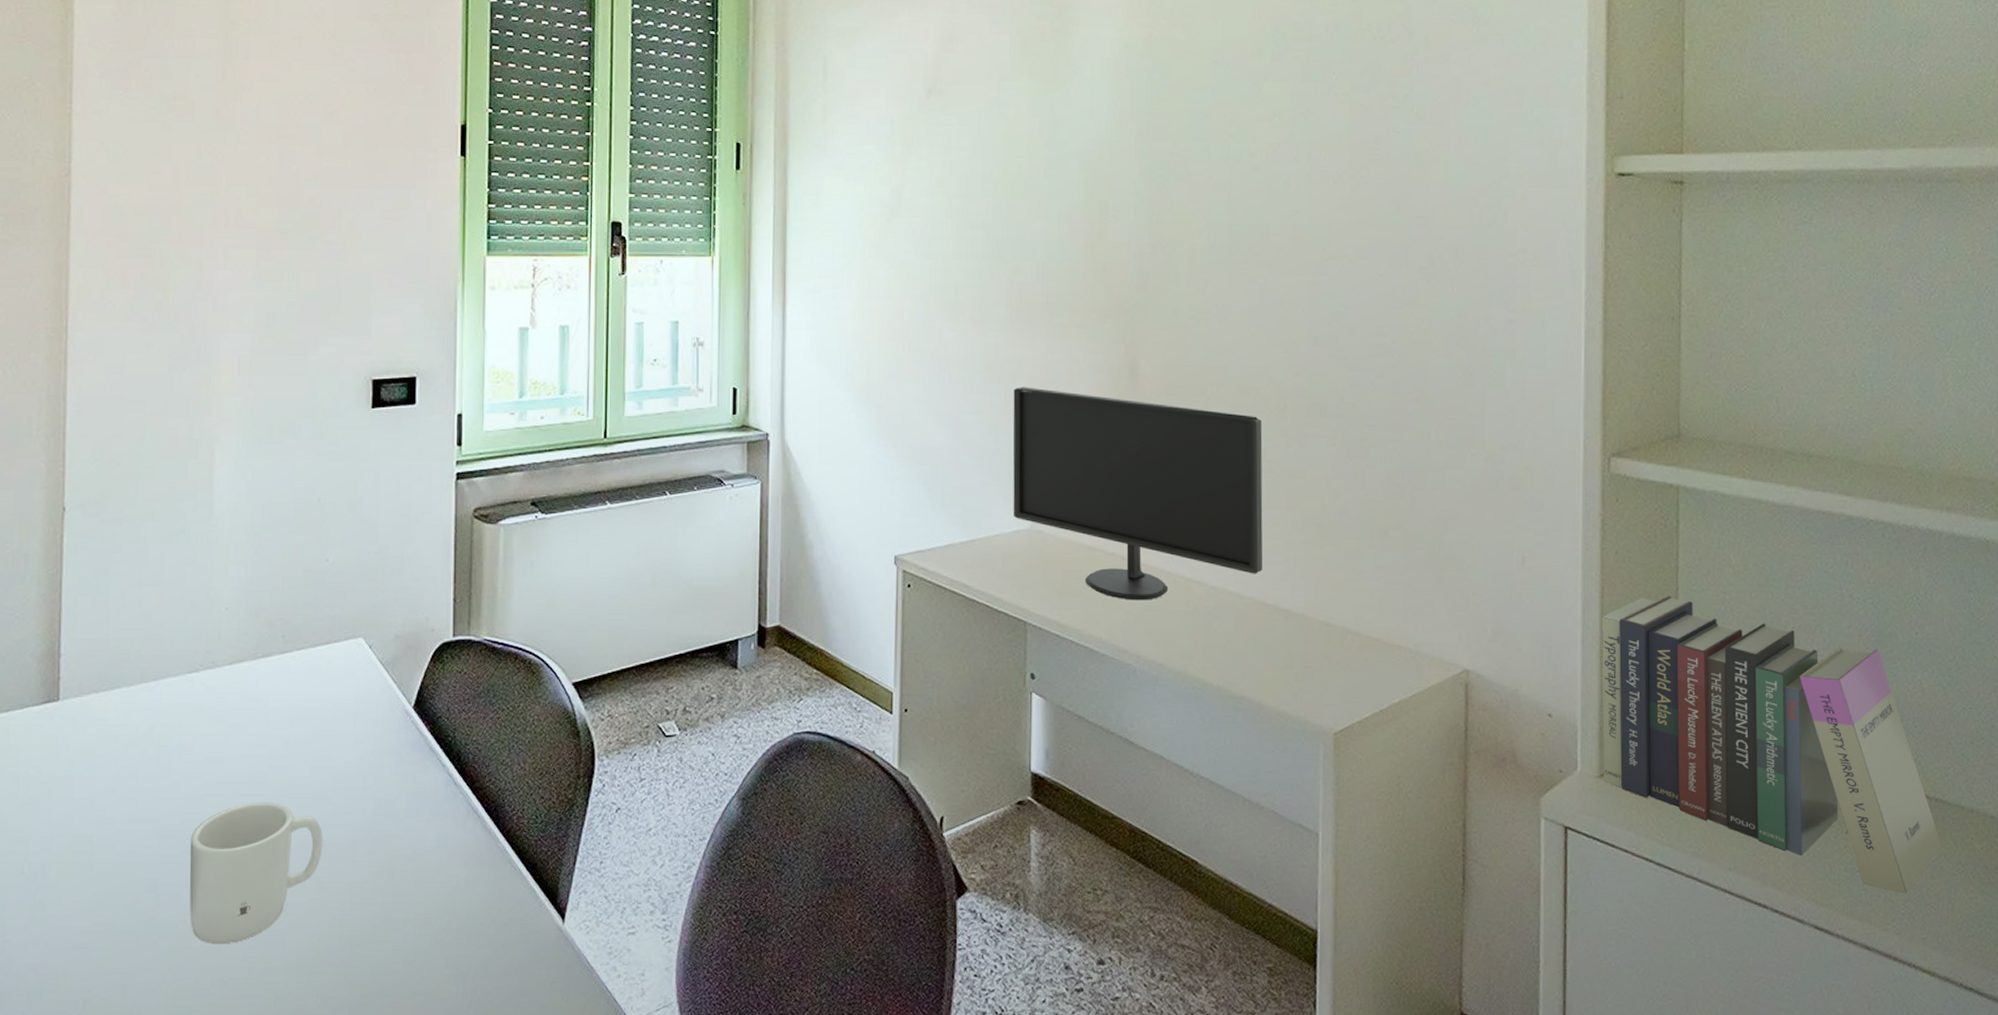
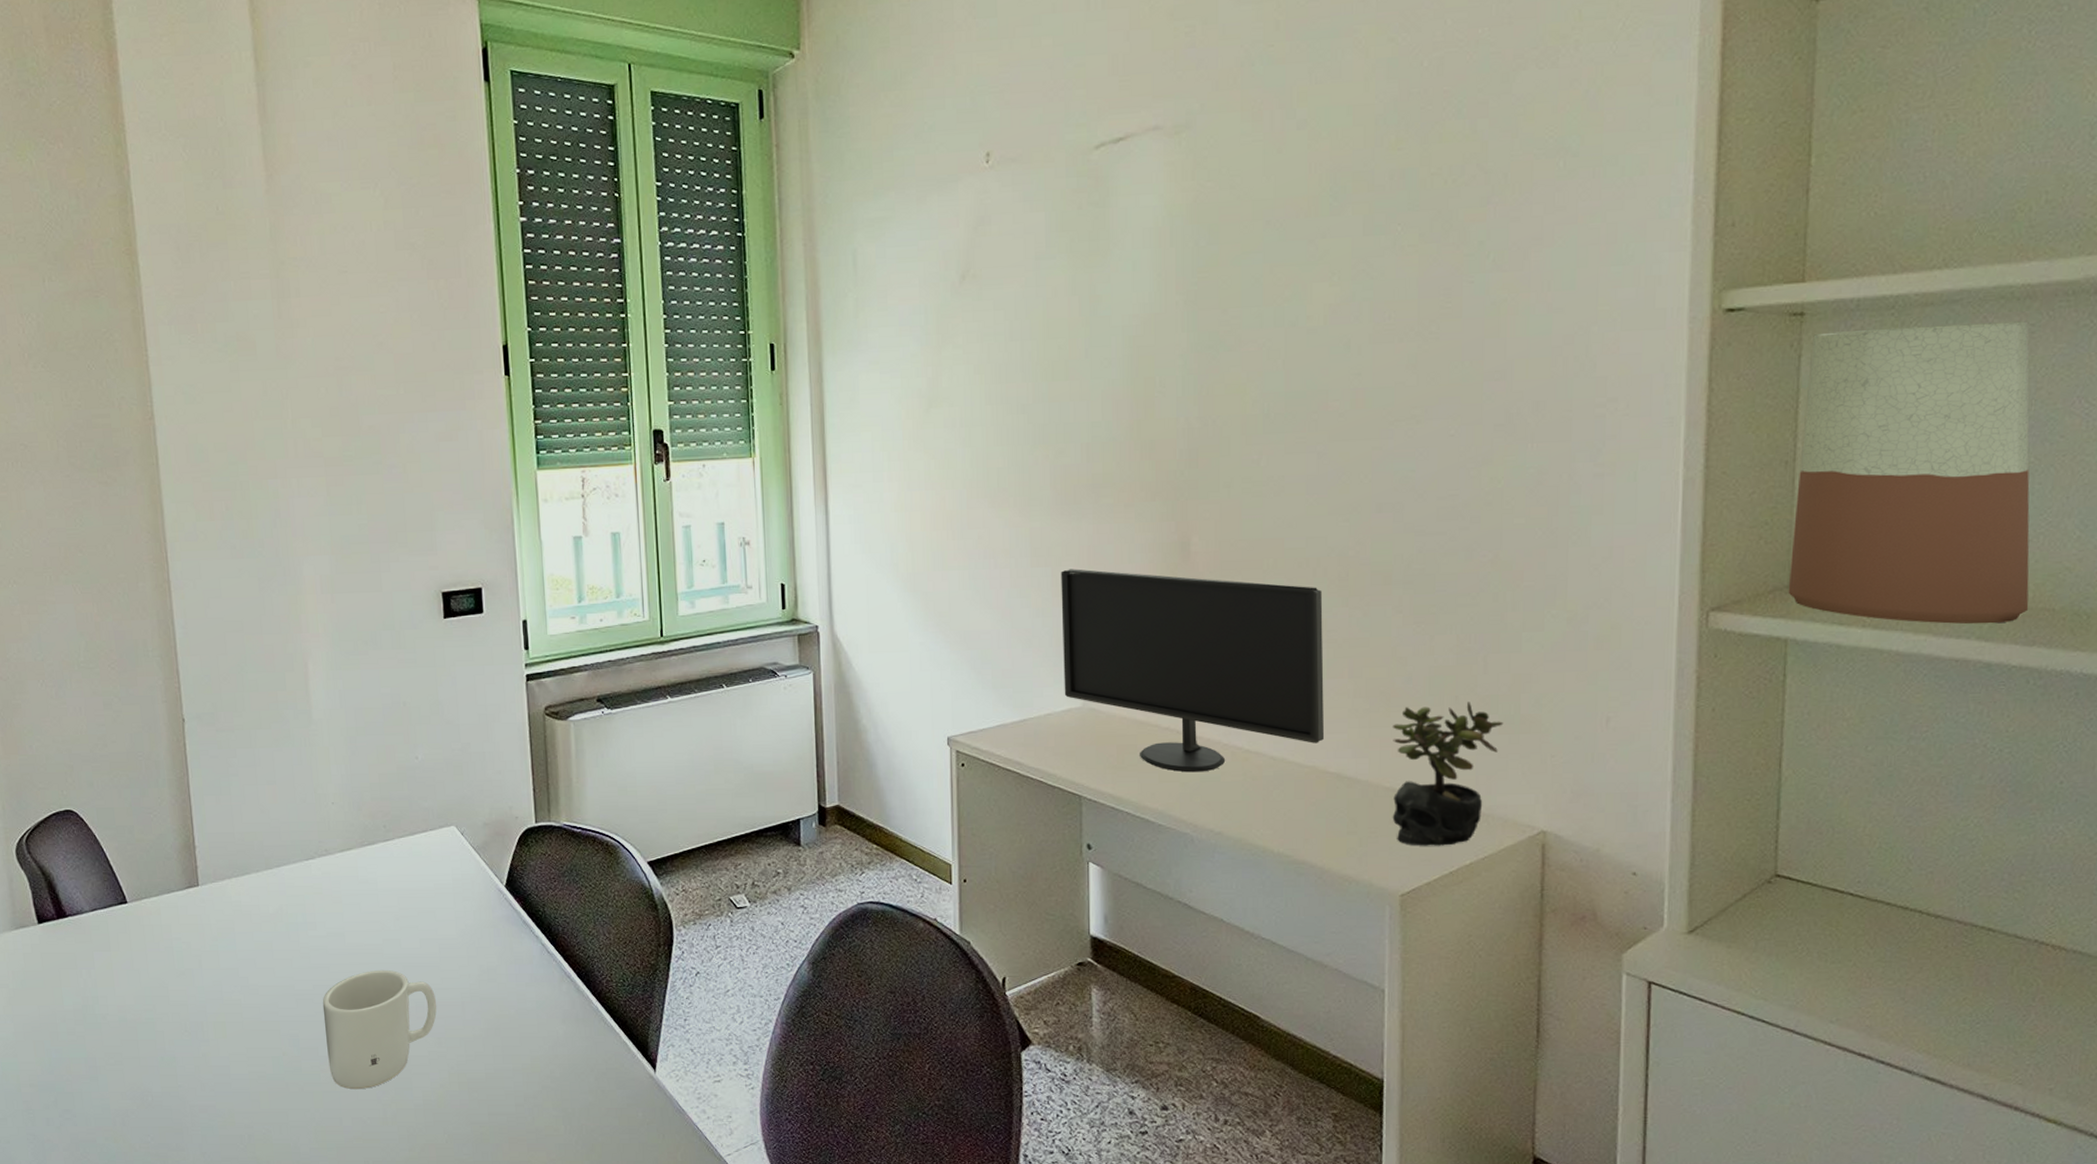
succulent plant: none [1326,537,1429,683] -> present [1392,702,1504,846]
books: present [1601,595,1942,894] -> none [1692,751,2078,1045]
vase: none [1678,200,1881,479] -> present [1788,321,2030,624]

